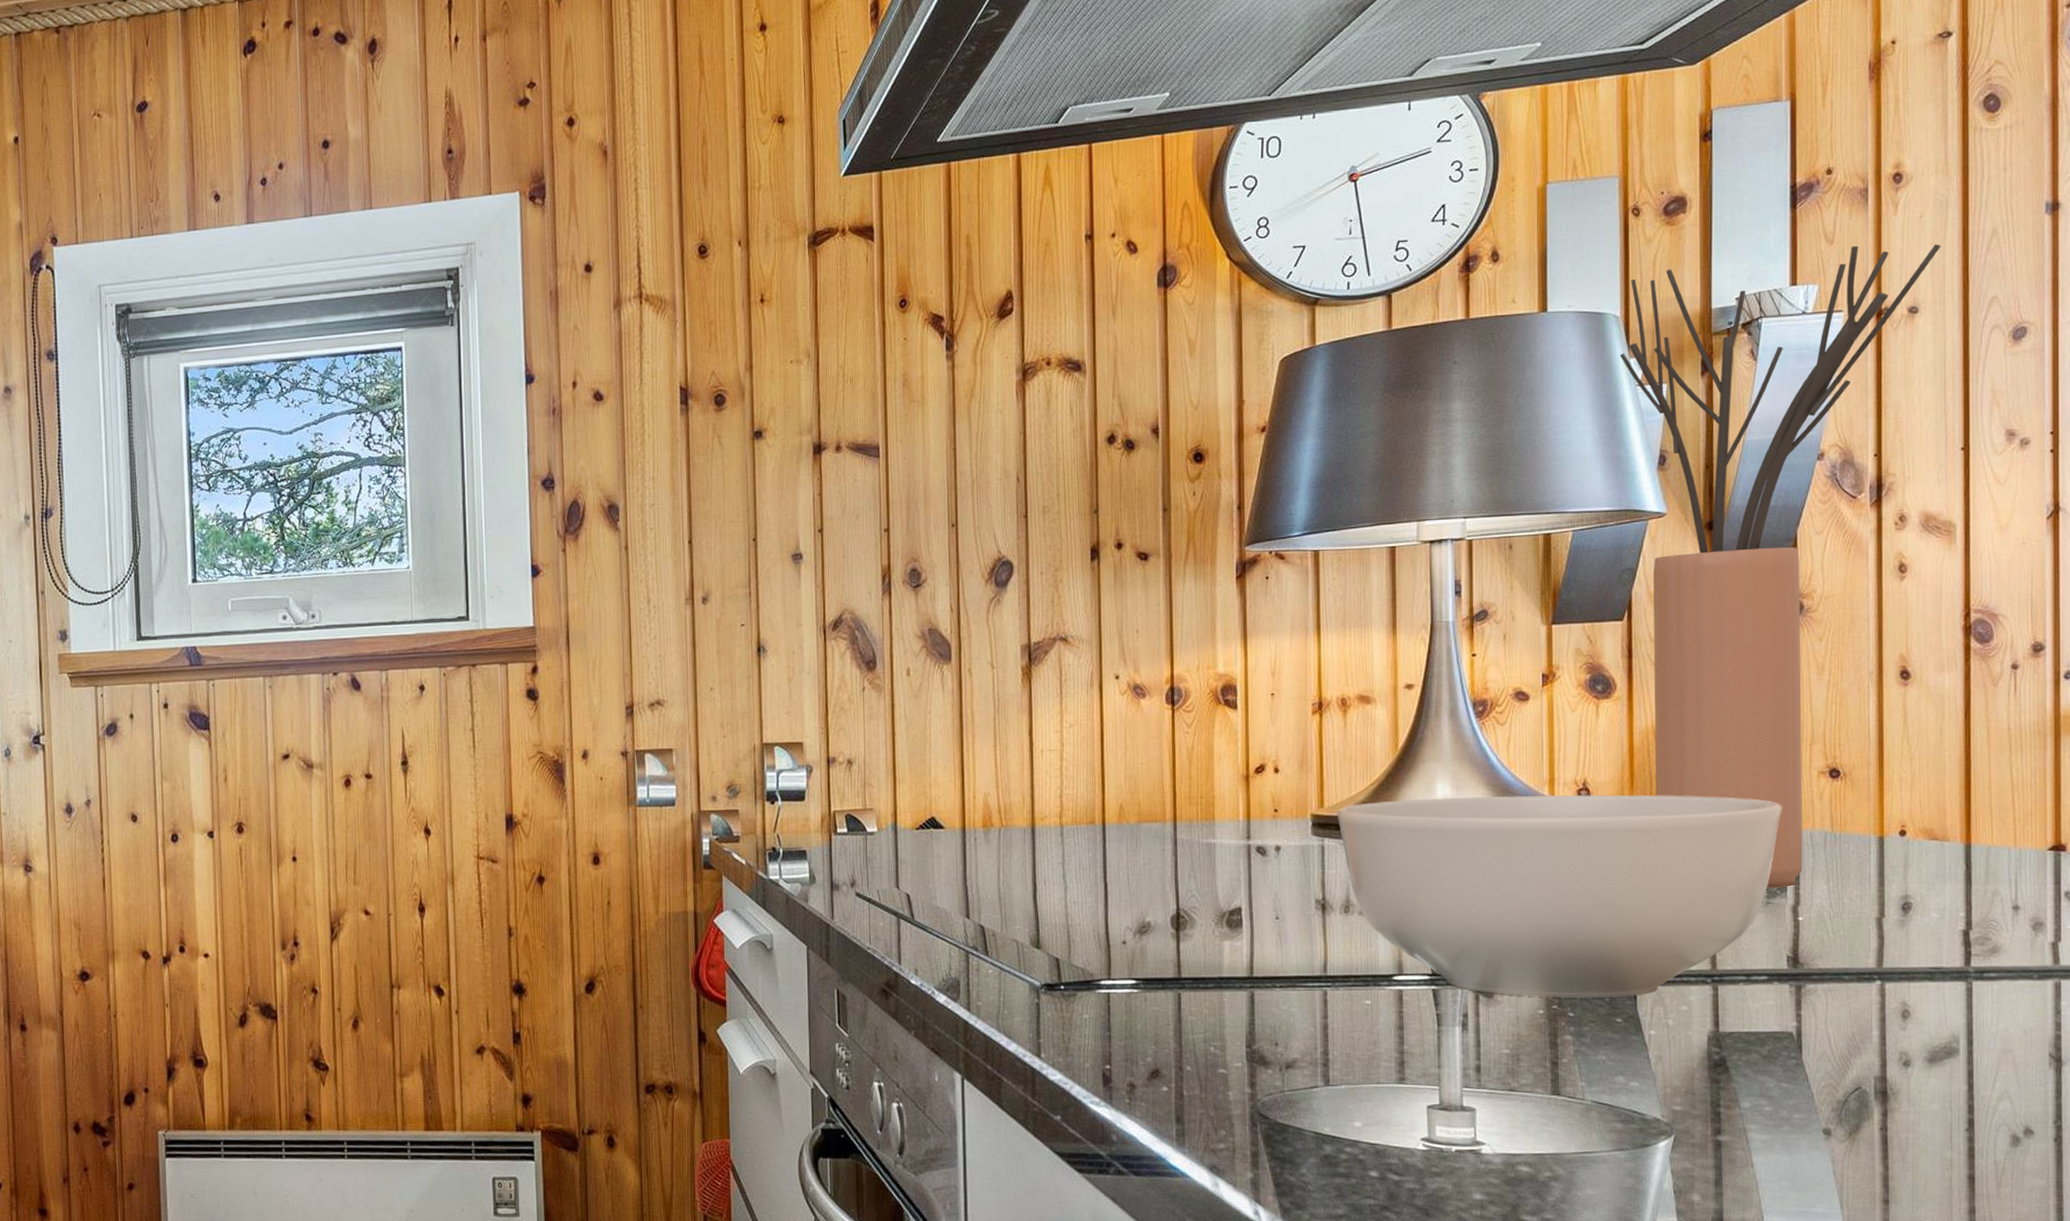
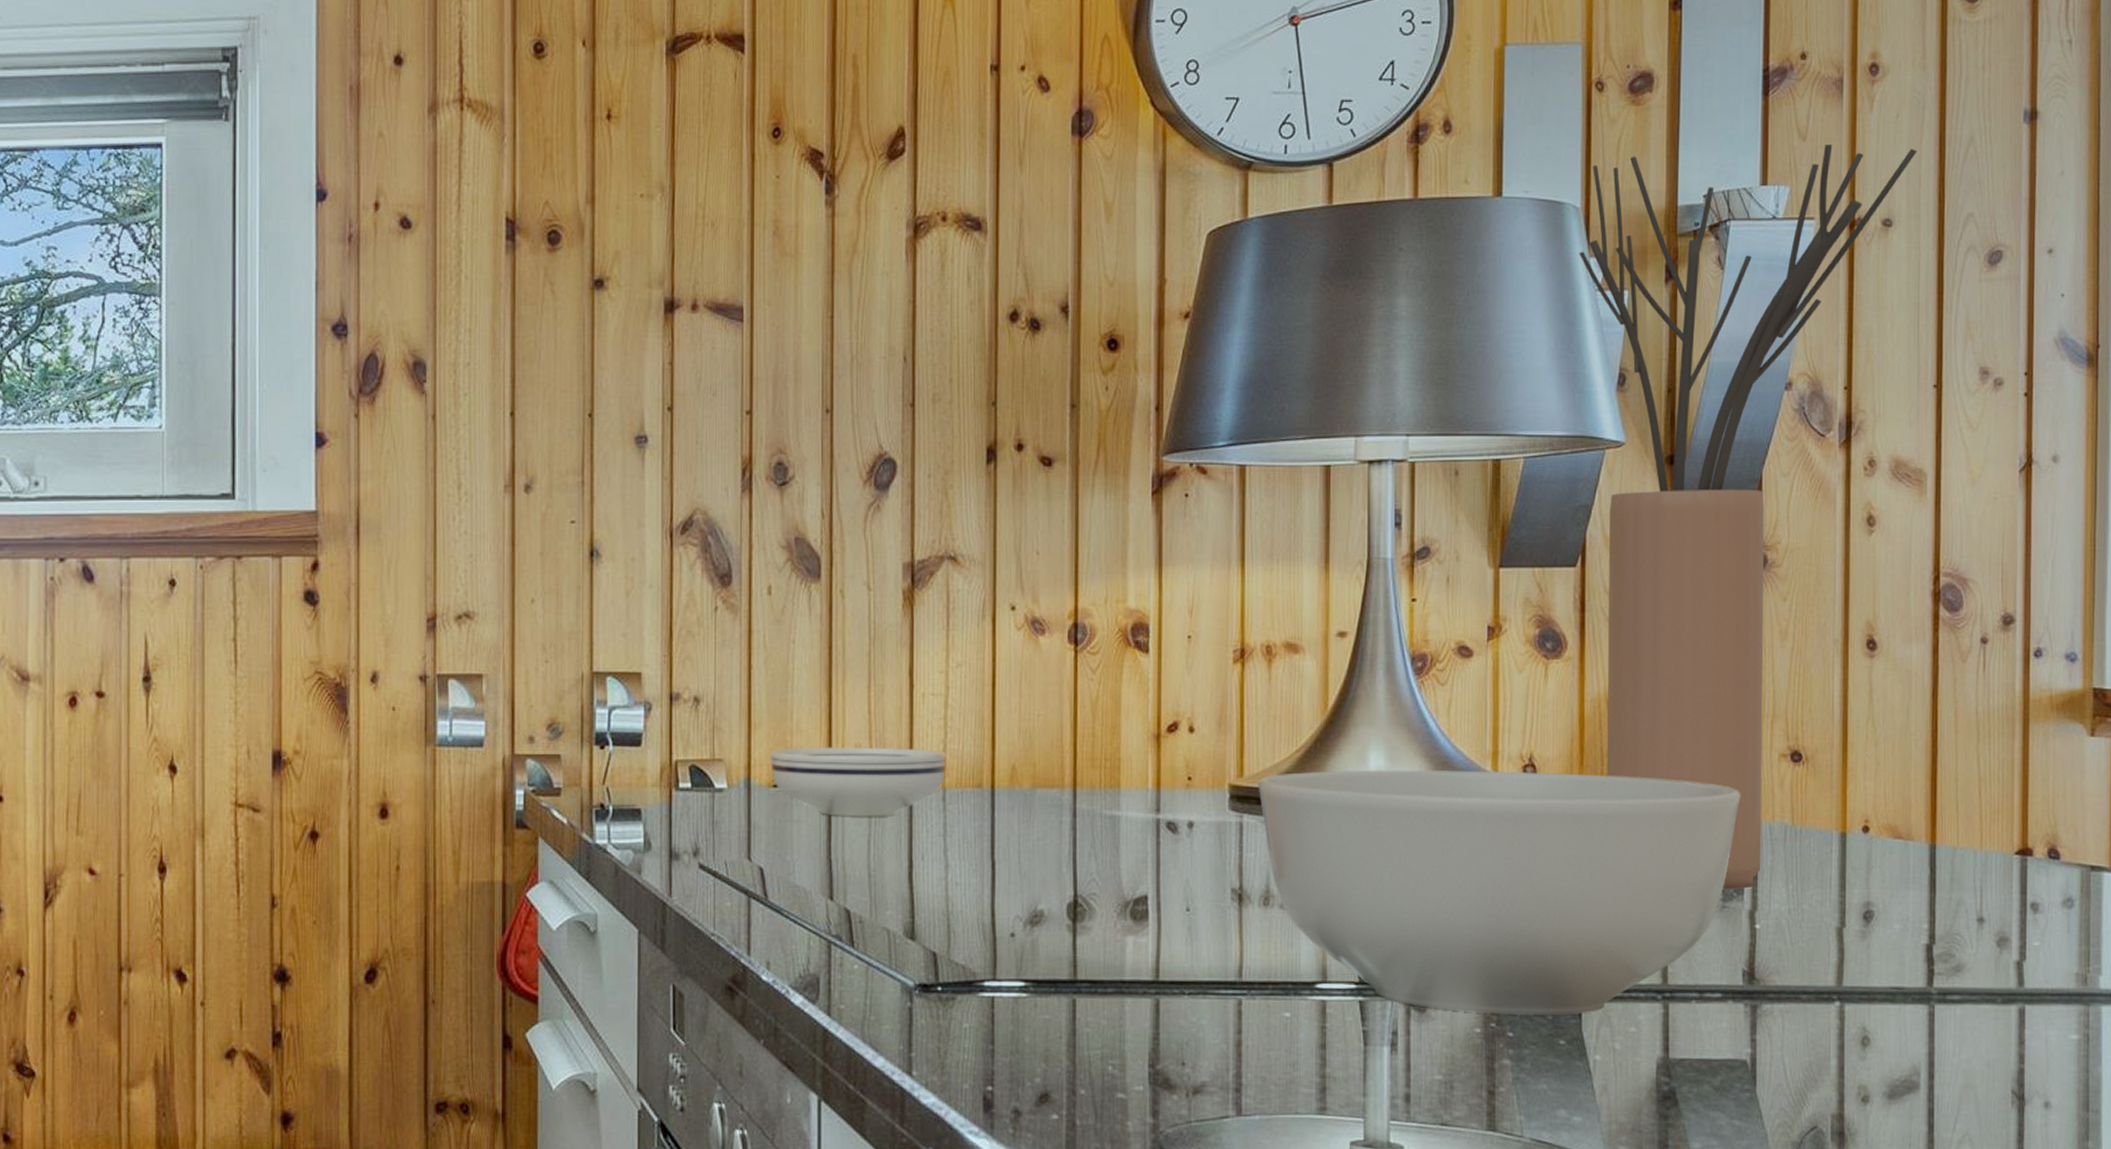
bowl: none [913,794,1063,852] -> present [770,747,947,817]

